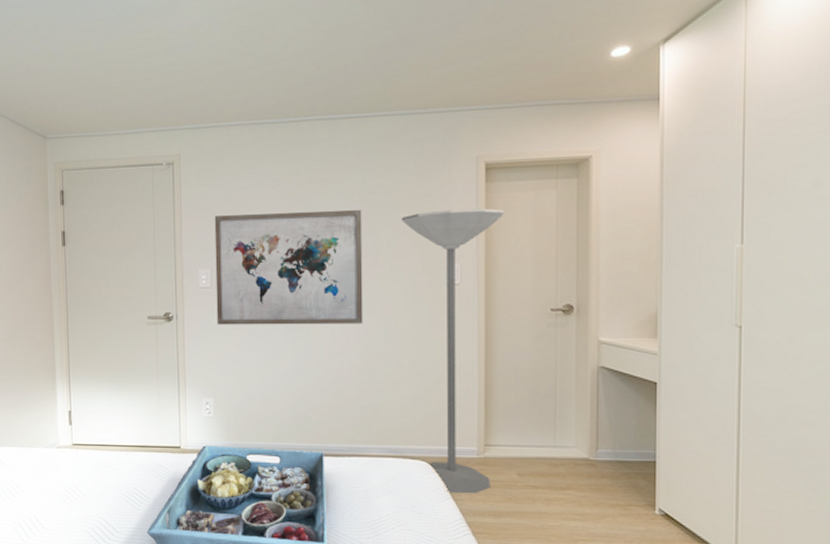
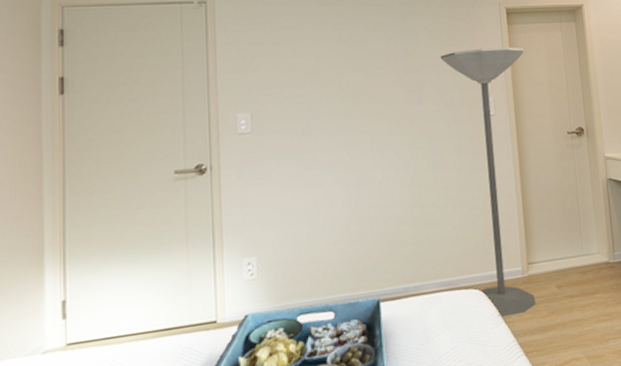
wall art: present [214,209,363,325] -> none [254,48,412,174]

